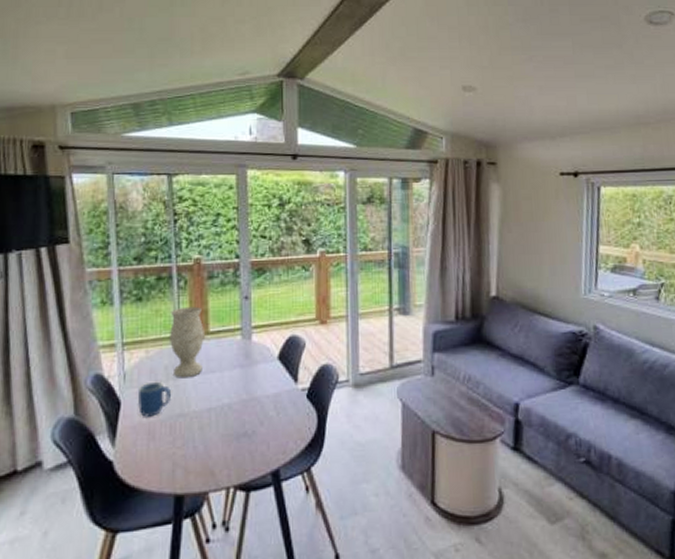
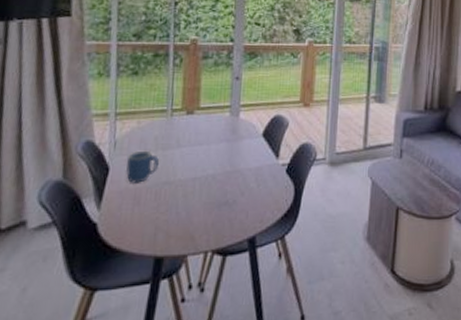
vase: present [170,306,204,378] -> none [162,83,196,149]

